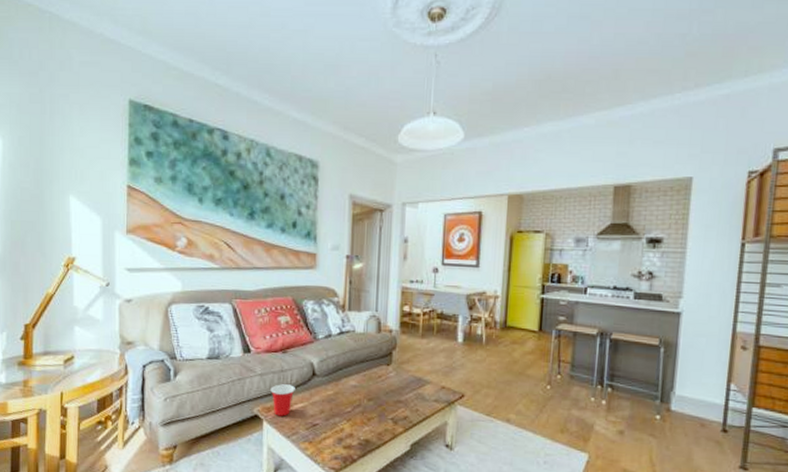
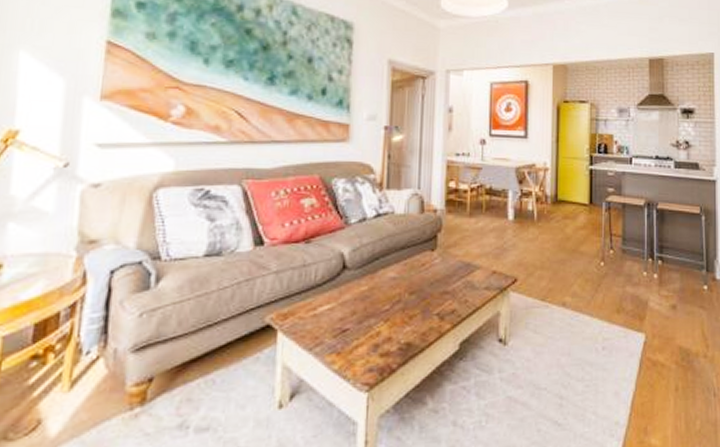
cup: present [270,384,295,417] -> none [288,282,321,324]

